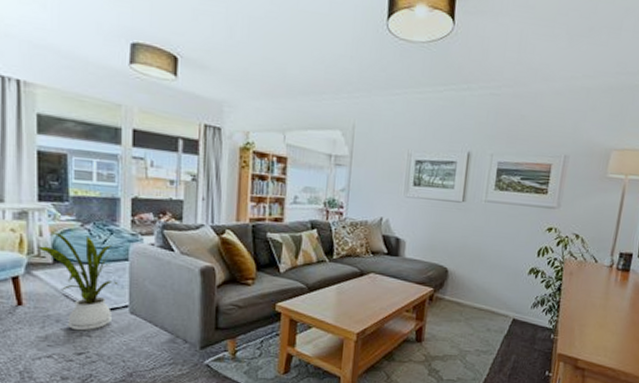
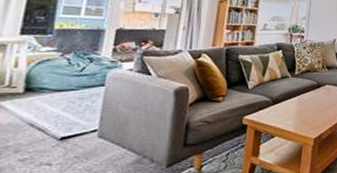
house plant: present [37,231,119,331] -> none [9,62,92,160]

